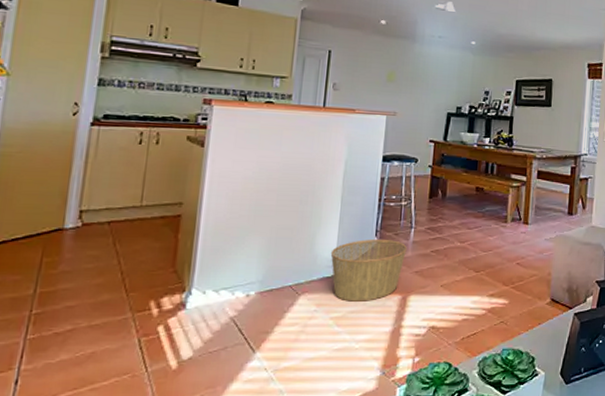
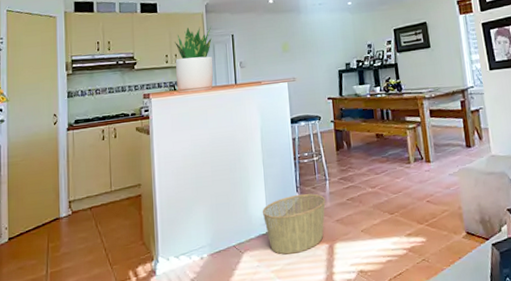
planter: none [249,32,305,108] -> present [175,26,214,93]

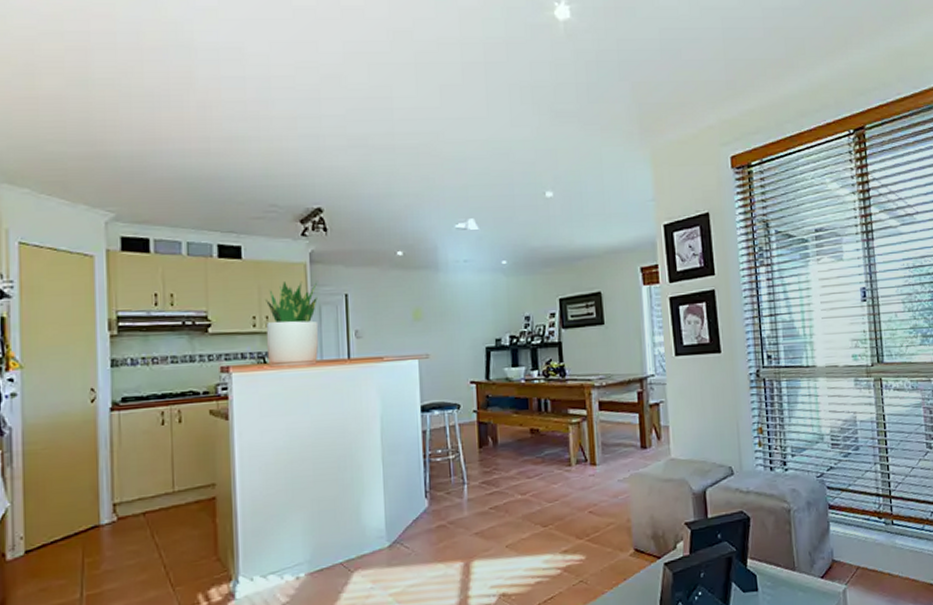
basket: present [262,193,326,255] -> none [379,500,462,575]

